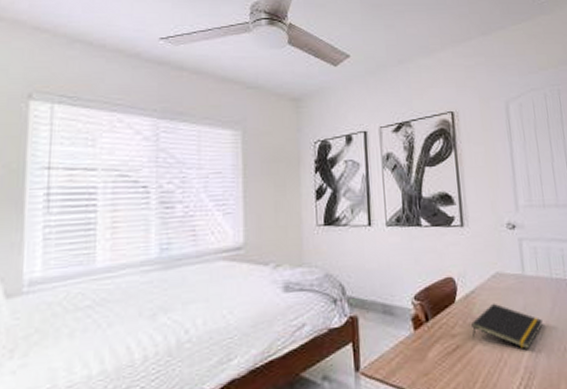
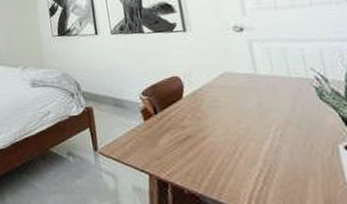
notepad: present [472,303,543,349] -> none [201,100,282,144]

